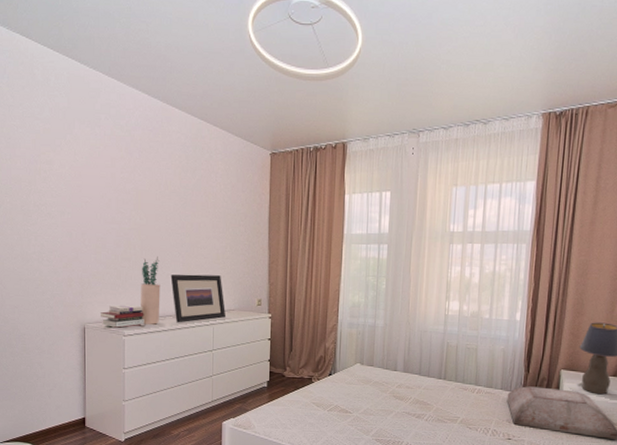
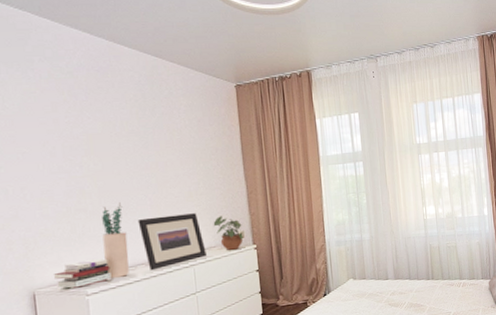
potted plant: none [234,281,261,316] -> present [213,216,244,250]

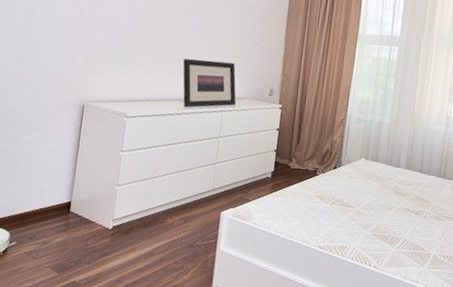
books: present [54,258,111,289] -> none [103,85,151,109]
vase: present [102,202,130,278] -> none [147,40,173,108]
potted plant: present [213,216,244,250] -> none [247,70,273,105]

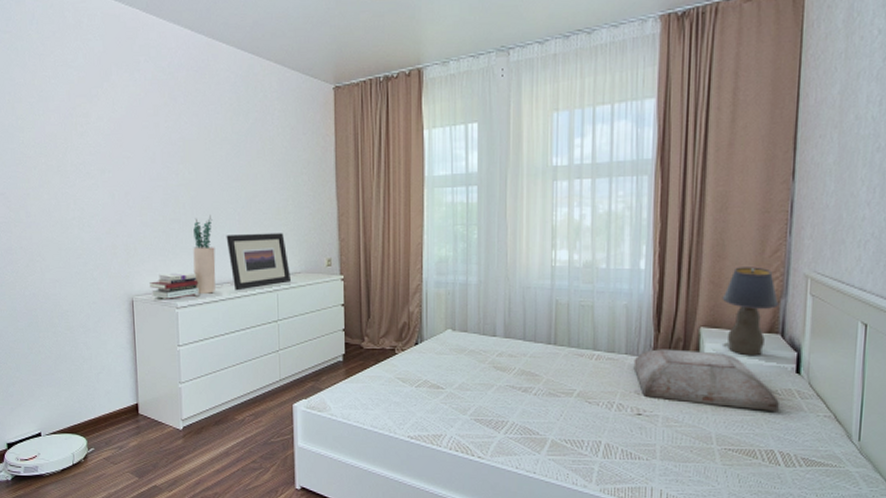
books: none [103,85,151,109] -> present [150,272,199,299]
vase: none [147,40,173,108] -> present [193,215,216,294]

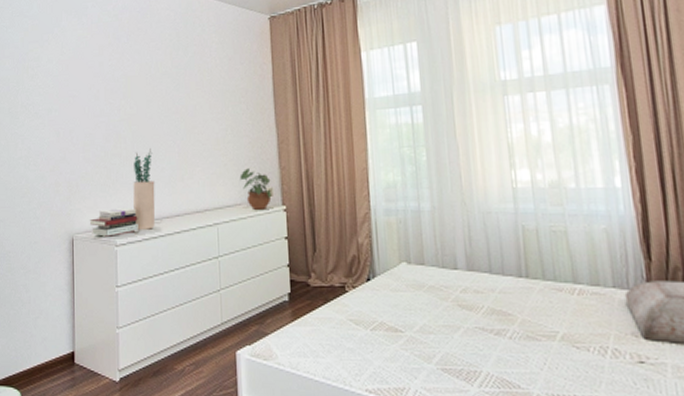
picture frame: present [226,233,291,291] -> none [165,164,231,226]
potted plant: none [300,239,330,278] -> present [239,168,272,210]

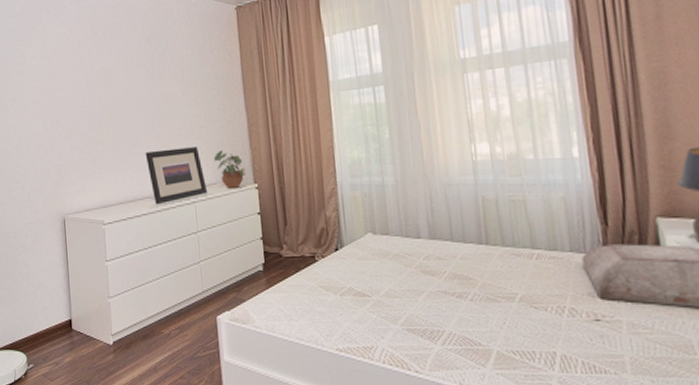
books: present [90,208,138,237] -> none [79,190,123,217]
vase: present [133,148,156,230] -> none [115,135,138,210]
picture frame: none [165,164,231,226] -> present [145,147,207,205]

